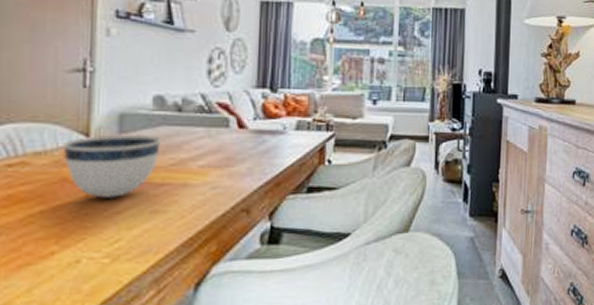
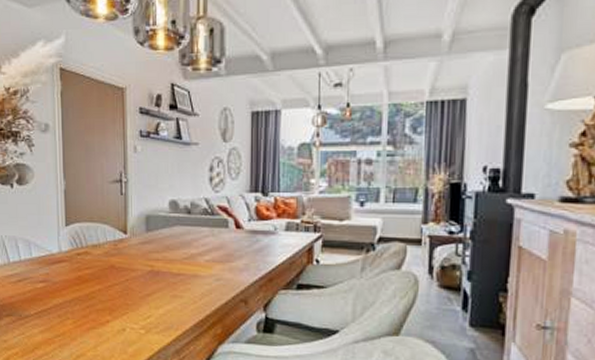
bowl: present [62,136,161,198] -> none [110,233,176,283]

